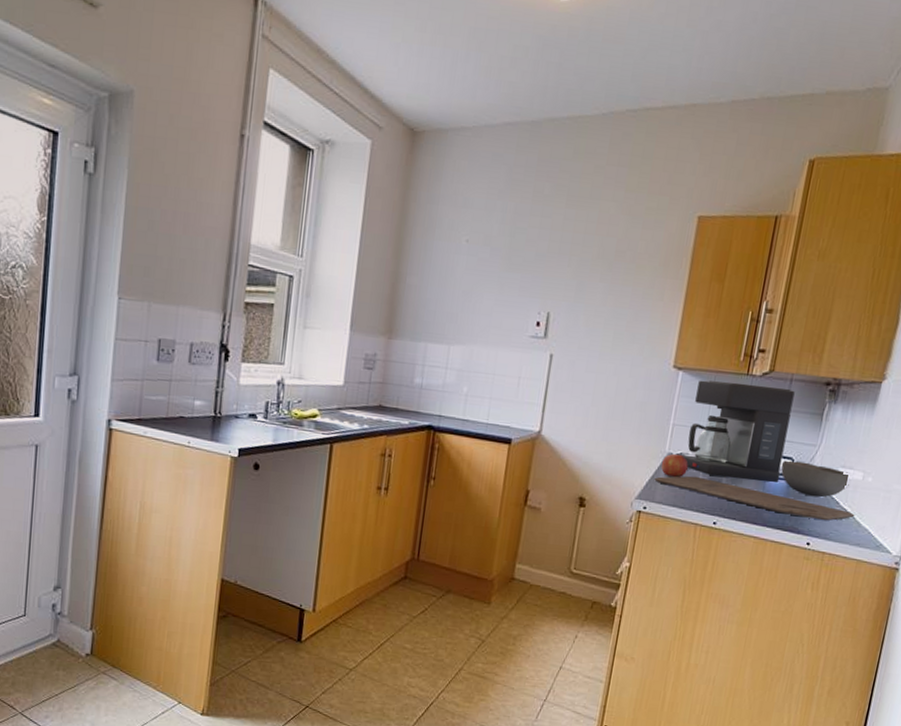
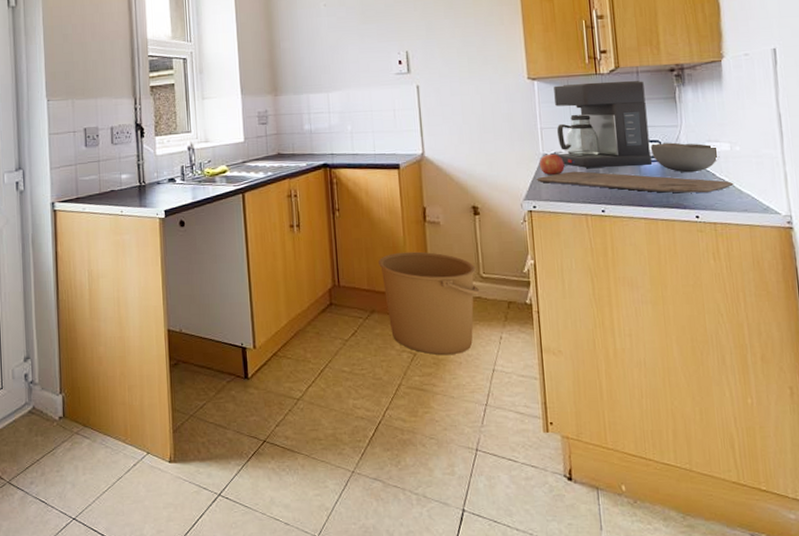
bucket: none [463,534,568,647] -> present [378,251,480,356]

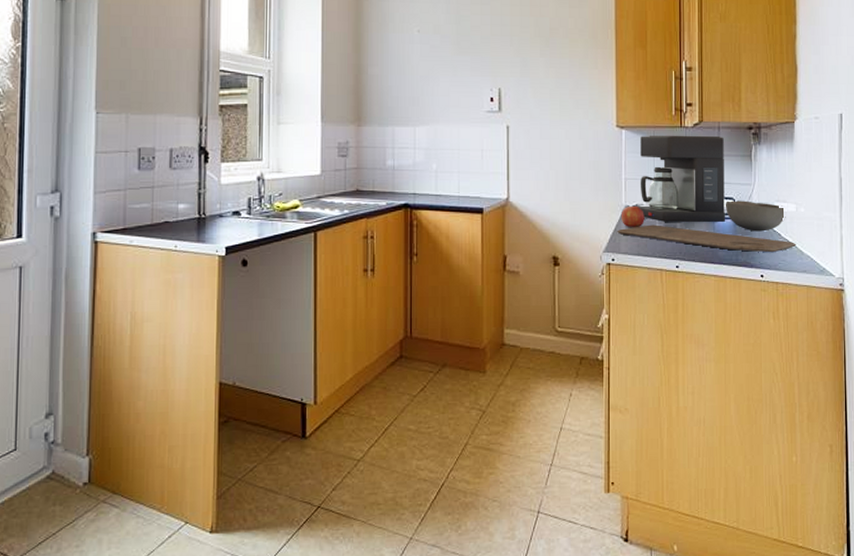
bucket: present [378,251,480,356] -> none [454,302,554,413]

